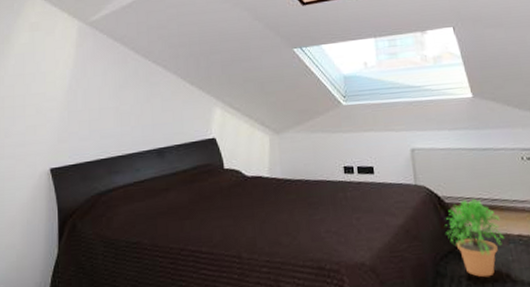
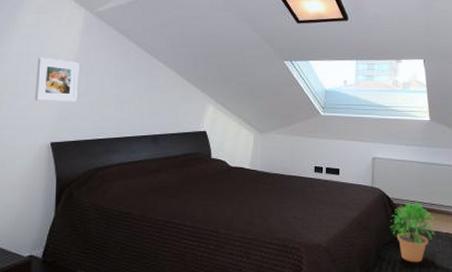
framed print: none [32,76,76,124] -> present [35,57,79,102]

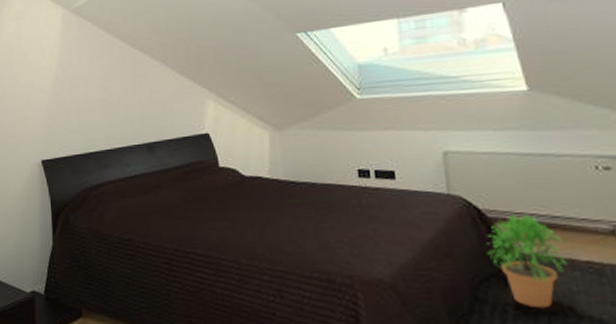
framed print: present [35,57,79,102] -> none [21,66,63,115]

